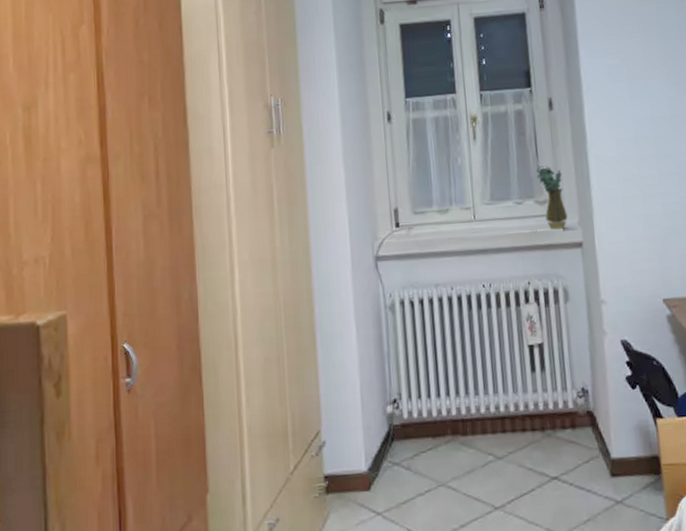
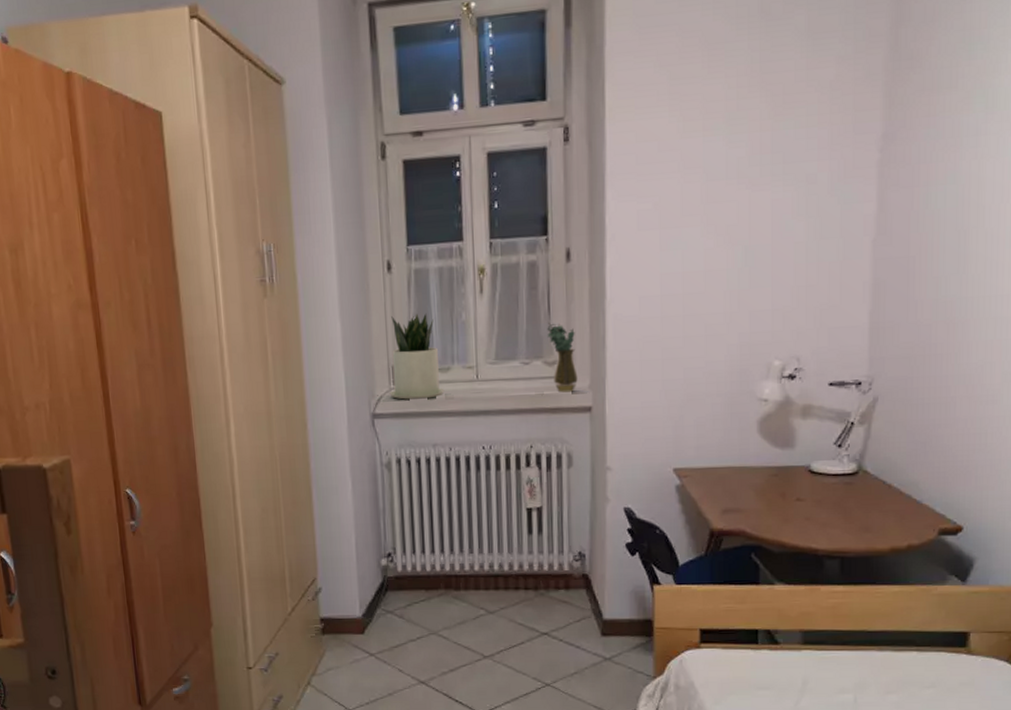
planter: none [392,159,445,242] -> present [389,313,445,400]

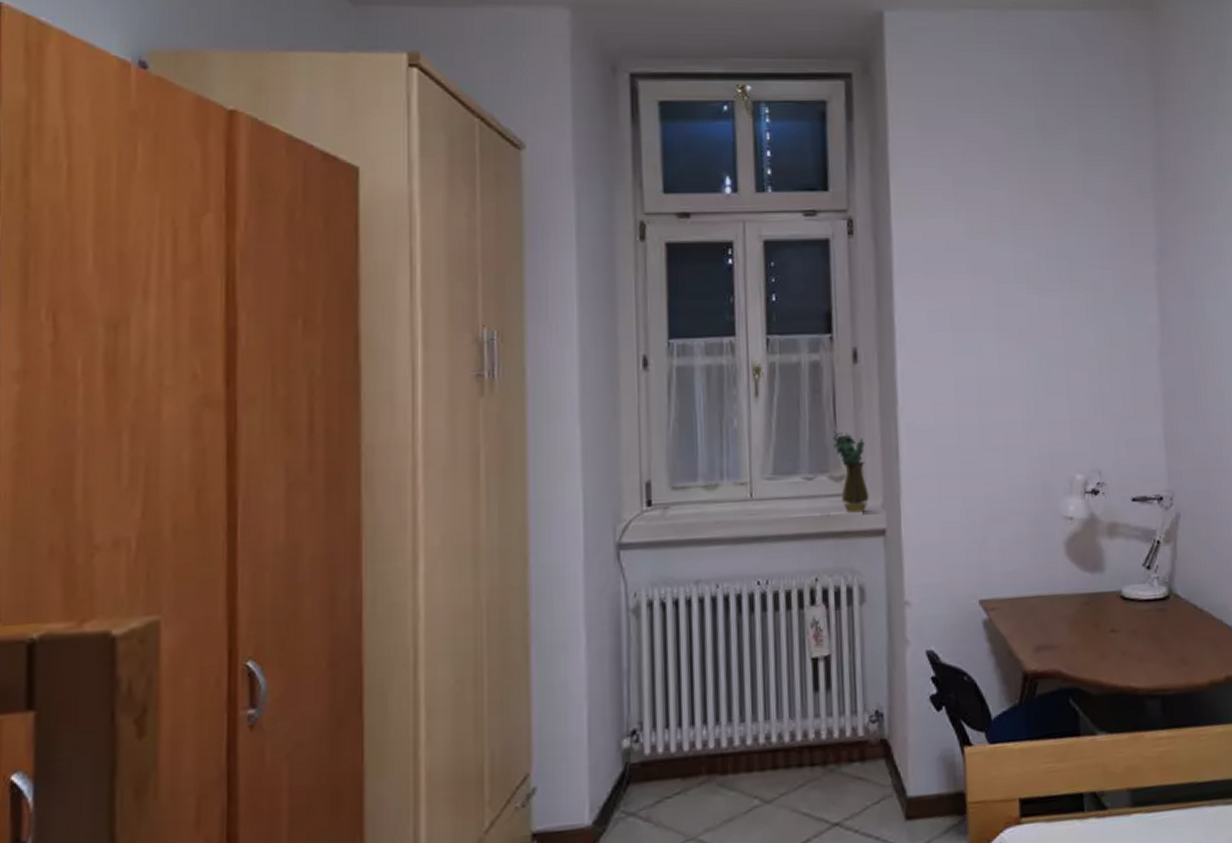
planter: present [389,313,445,400] -> none [641,418,711,525]

